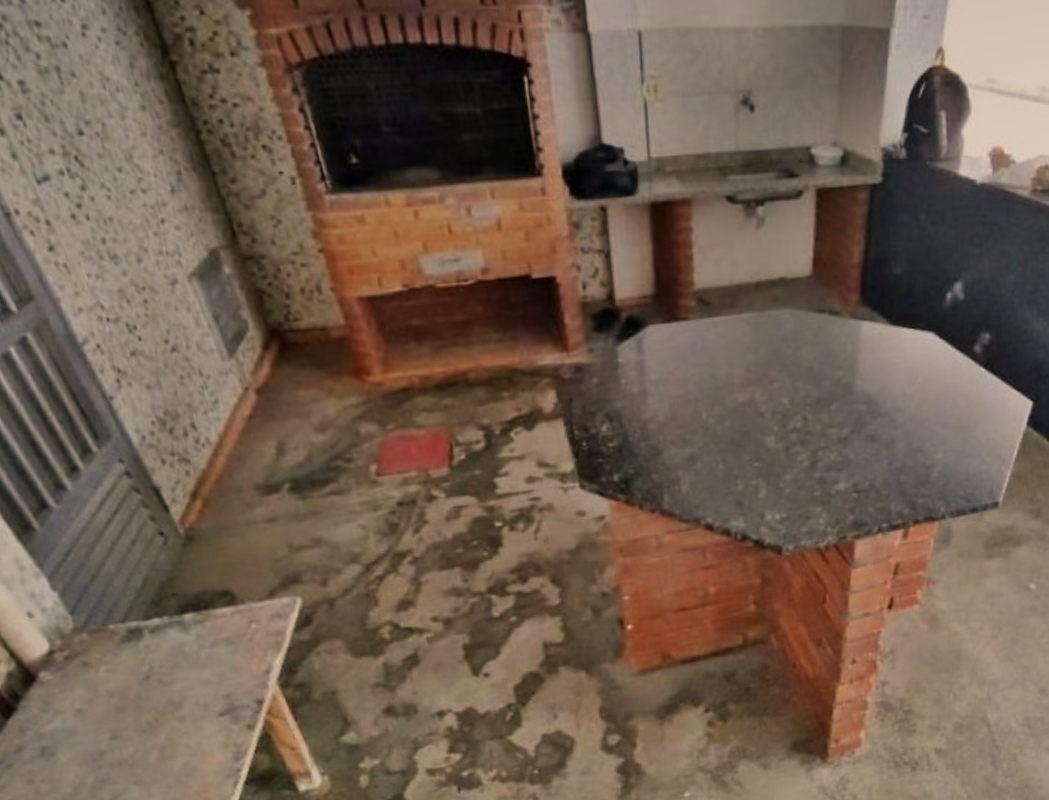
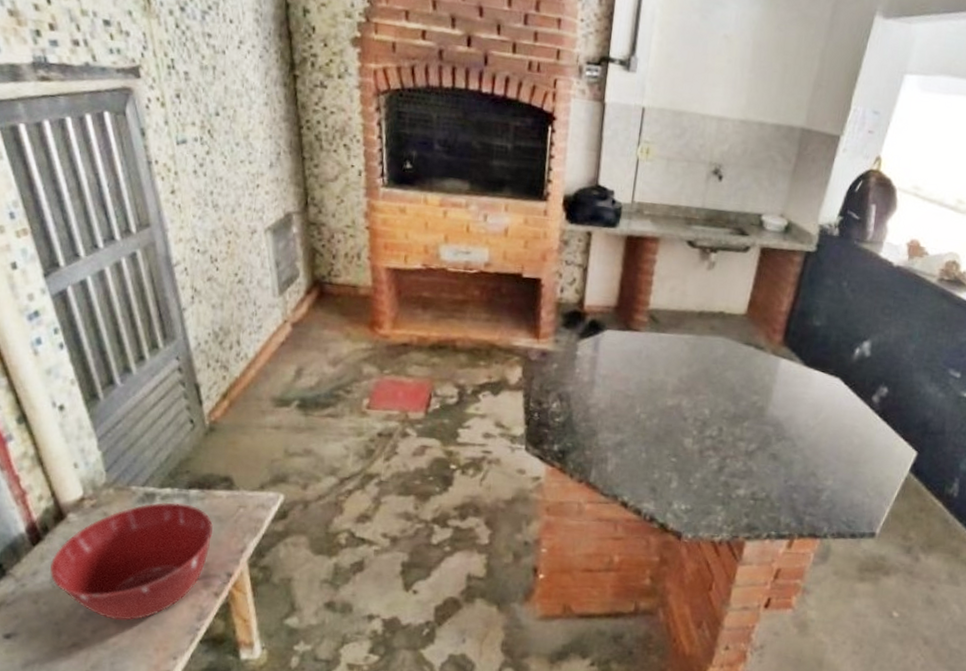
mixing bowl: none [35,631,227,782] -> present [50,502,213,621]

